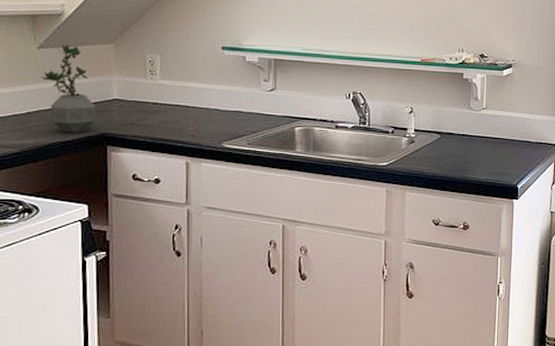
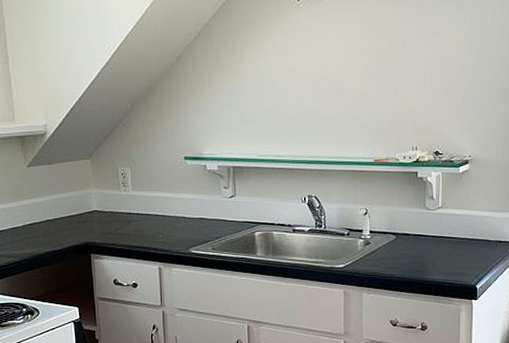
potted plant: present [41,44,97,132] -> none [32,162,81,242]

